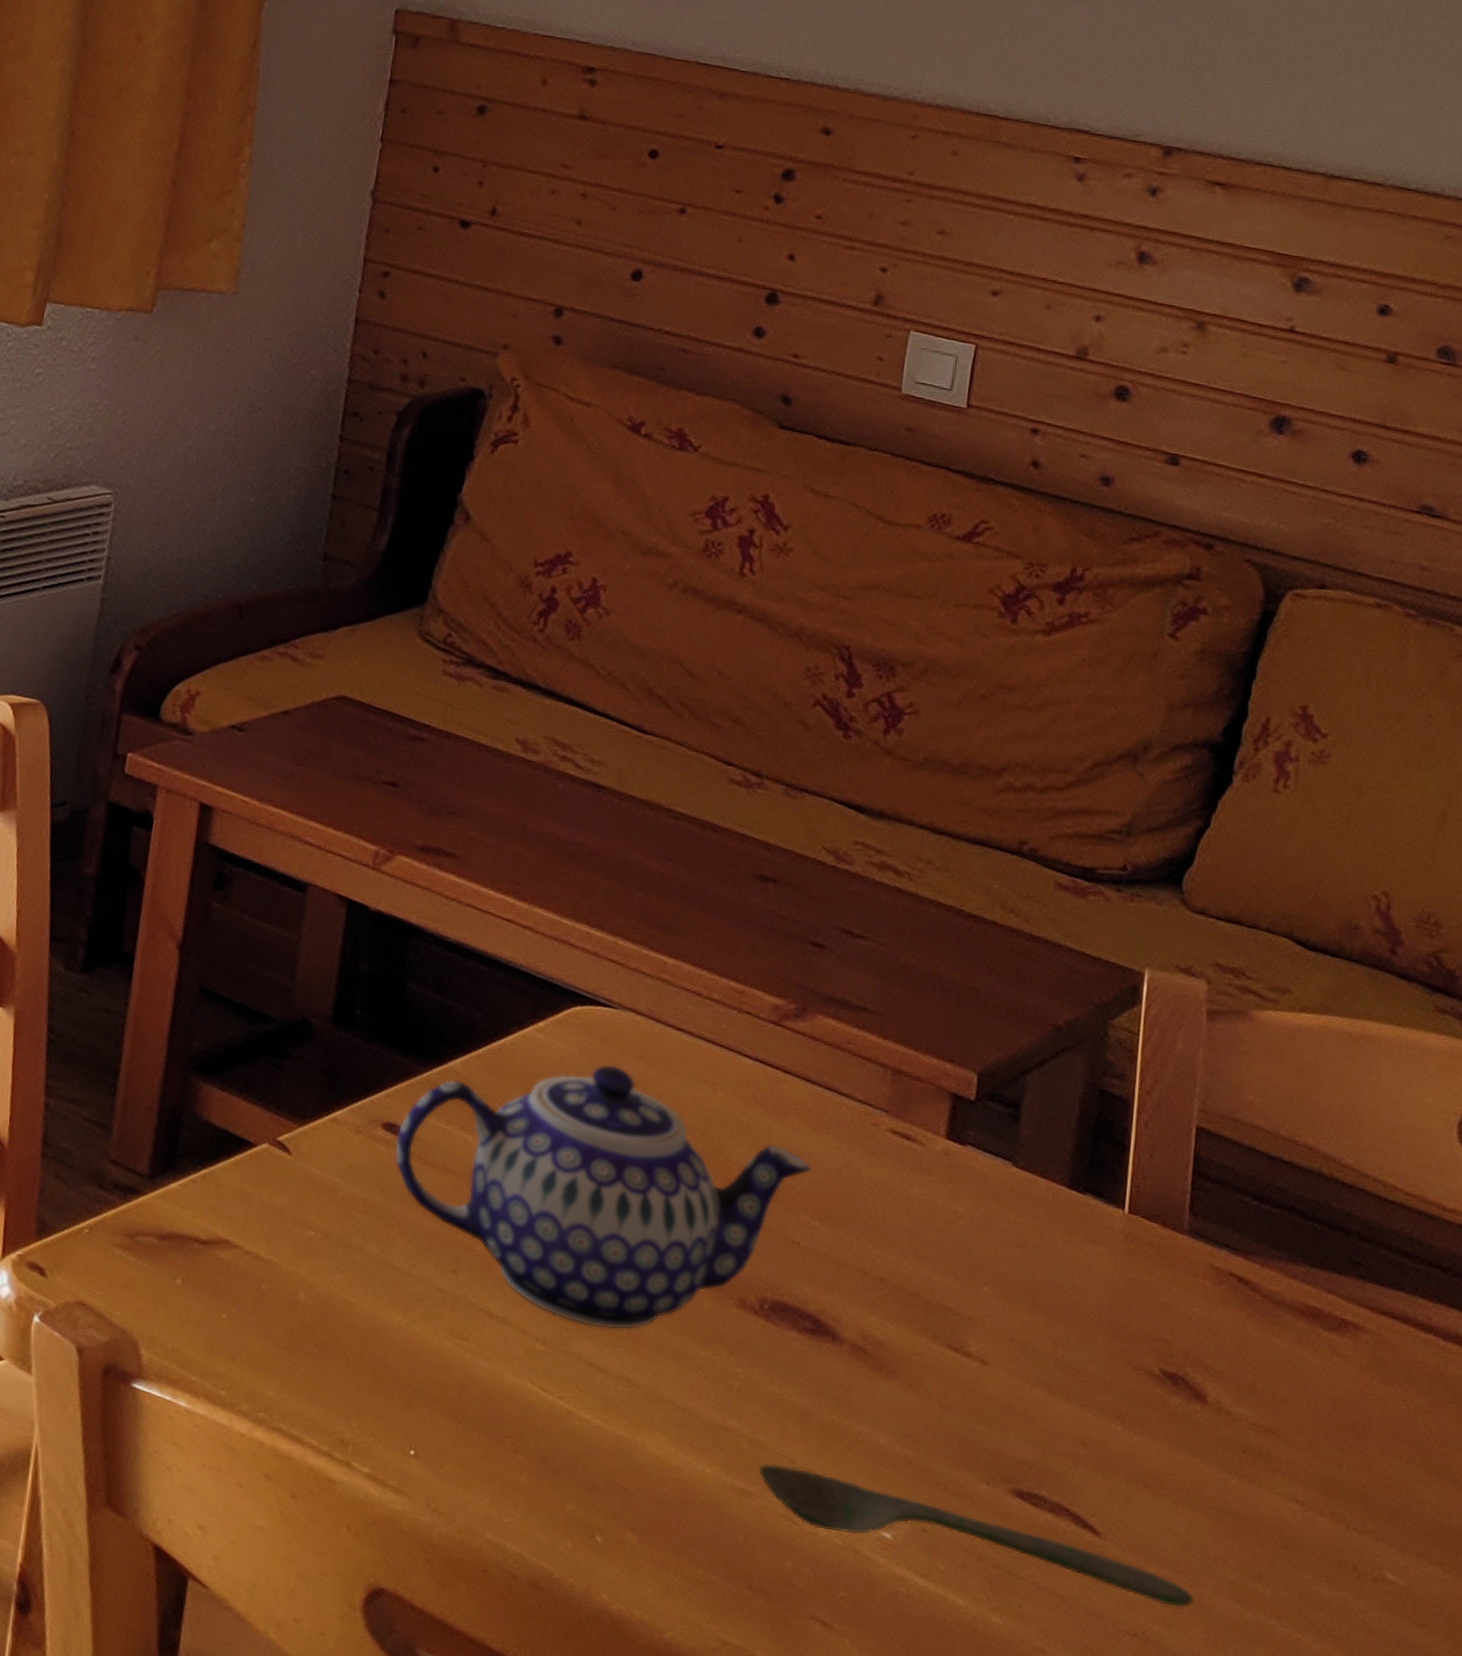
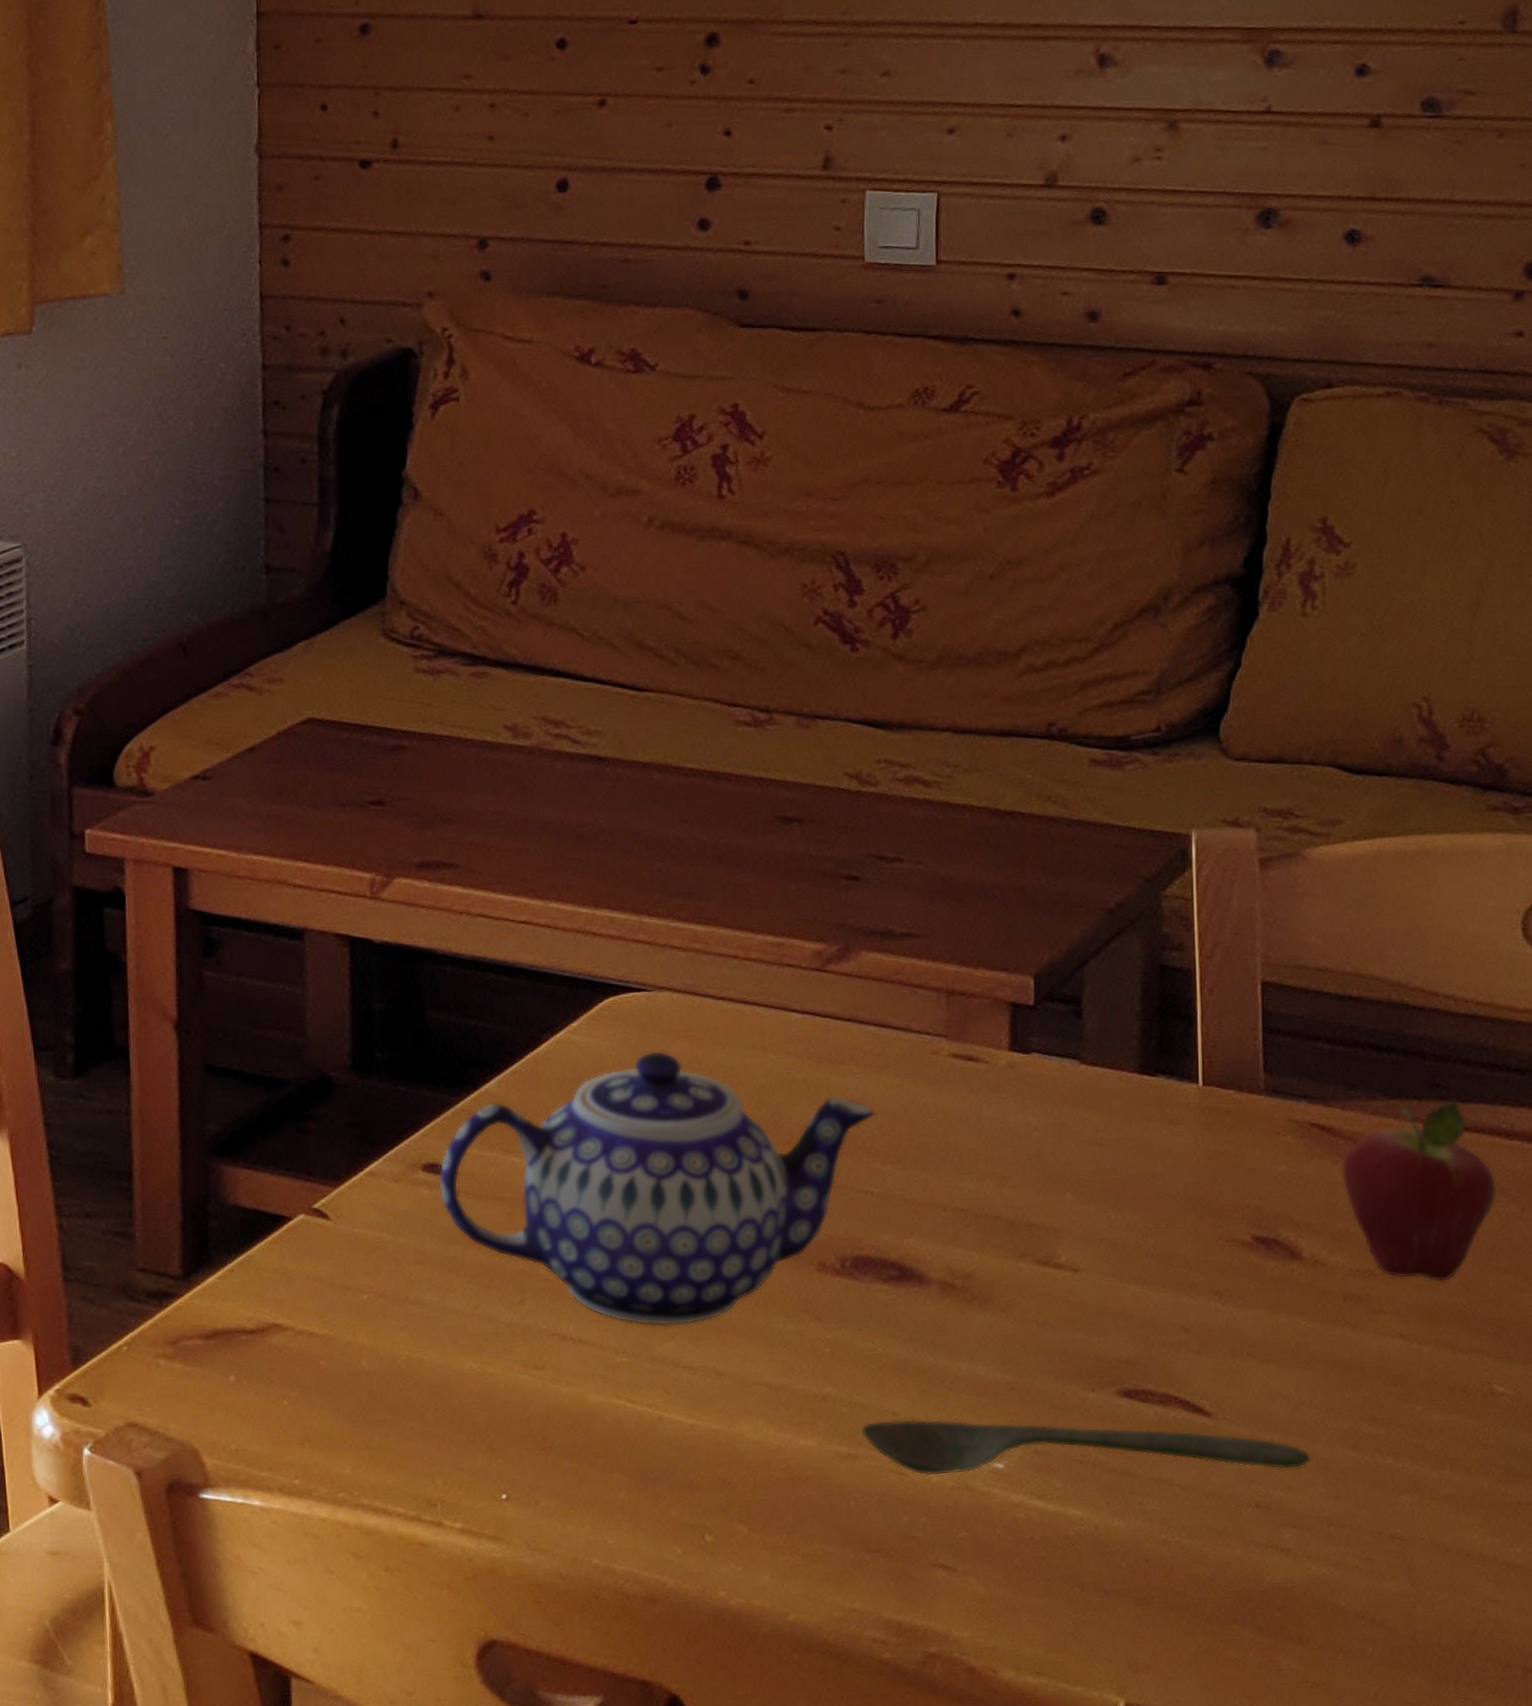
fruit: none [1254,1277,1409,1458] -> present [1341,1098,1497,1283]

